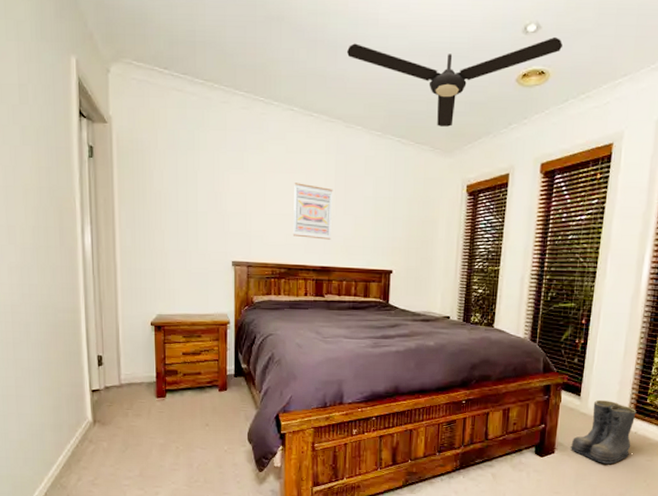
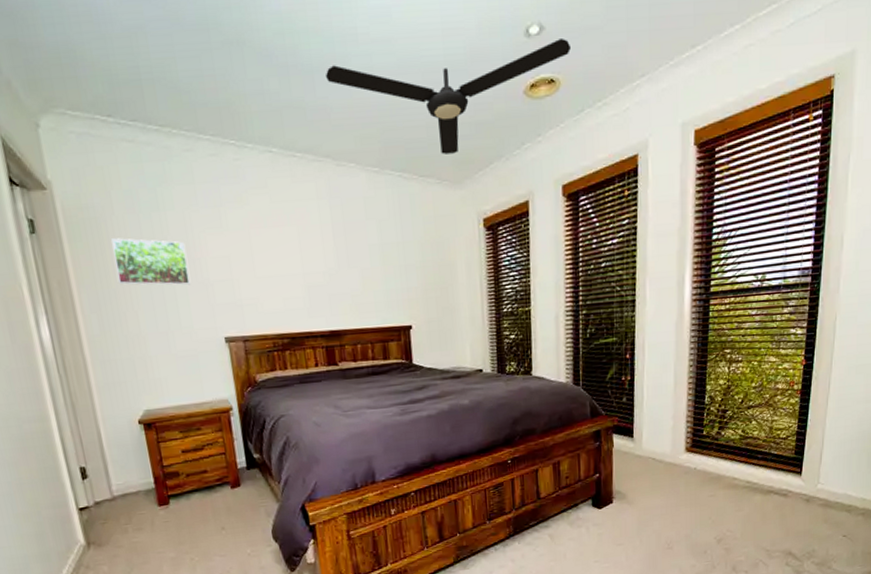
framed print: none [152,168,211,214] -> present [111,238,190,286]
wall art: present [292,183,333,240] -> none [285,237,337,300]
boots: present [570,399,637,465] -> none [628,438,694,507]

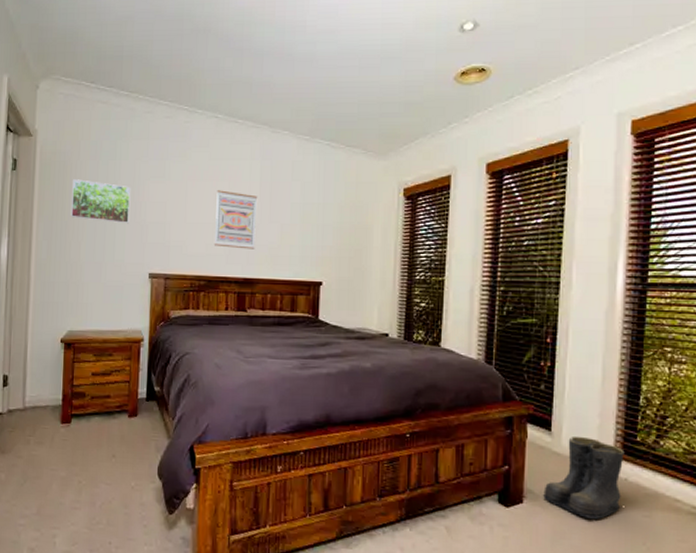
wall art: none [285,237,337,300] -> present [214,190,258,249]
ceiling fan: present [325,39,570,155] -> none [273,34,503,128]
boots: none [628,438,694,507] -> present [542,435,625,520]

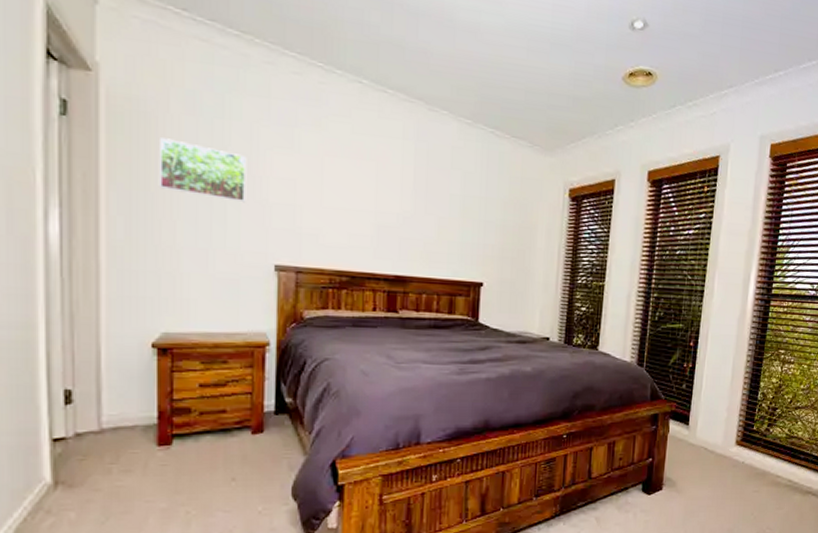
wall art: present [214,190,258,249] -> none [358,171,412,244]
boots: present [542,435,625,520] -> none [678,428,744,499]

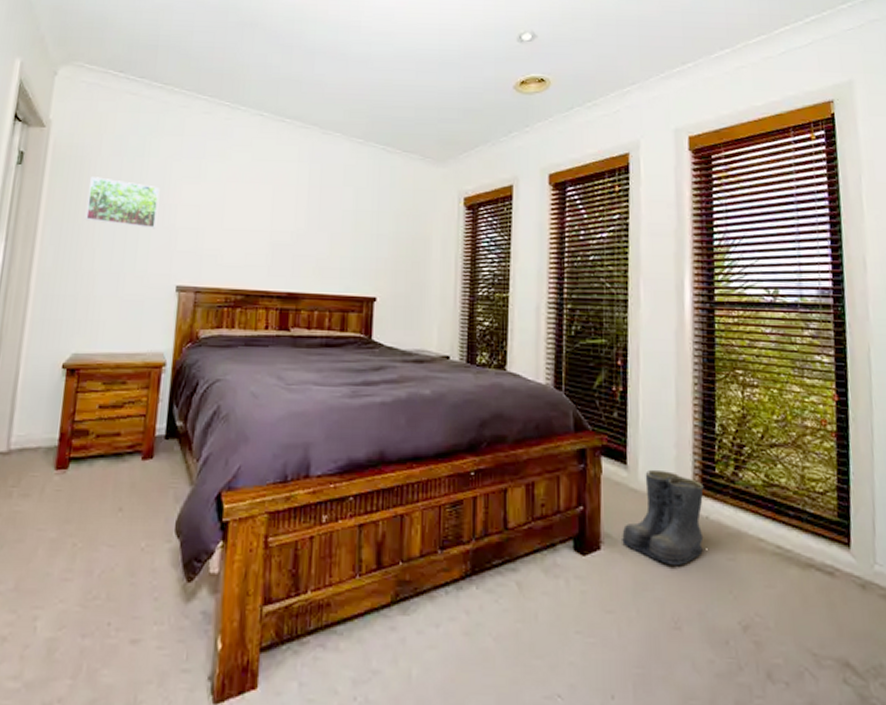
boots: none [678,428,744,499] -> present [620,469,706,567]

